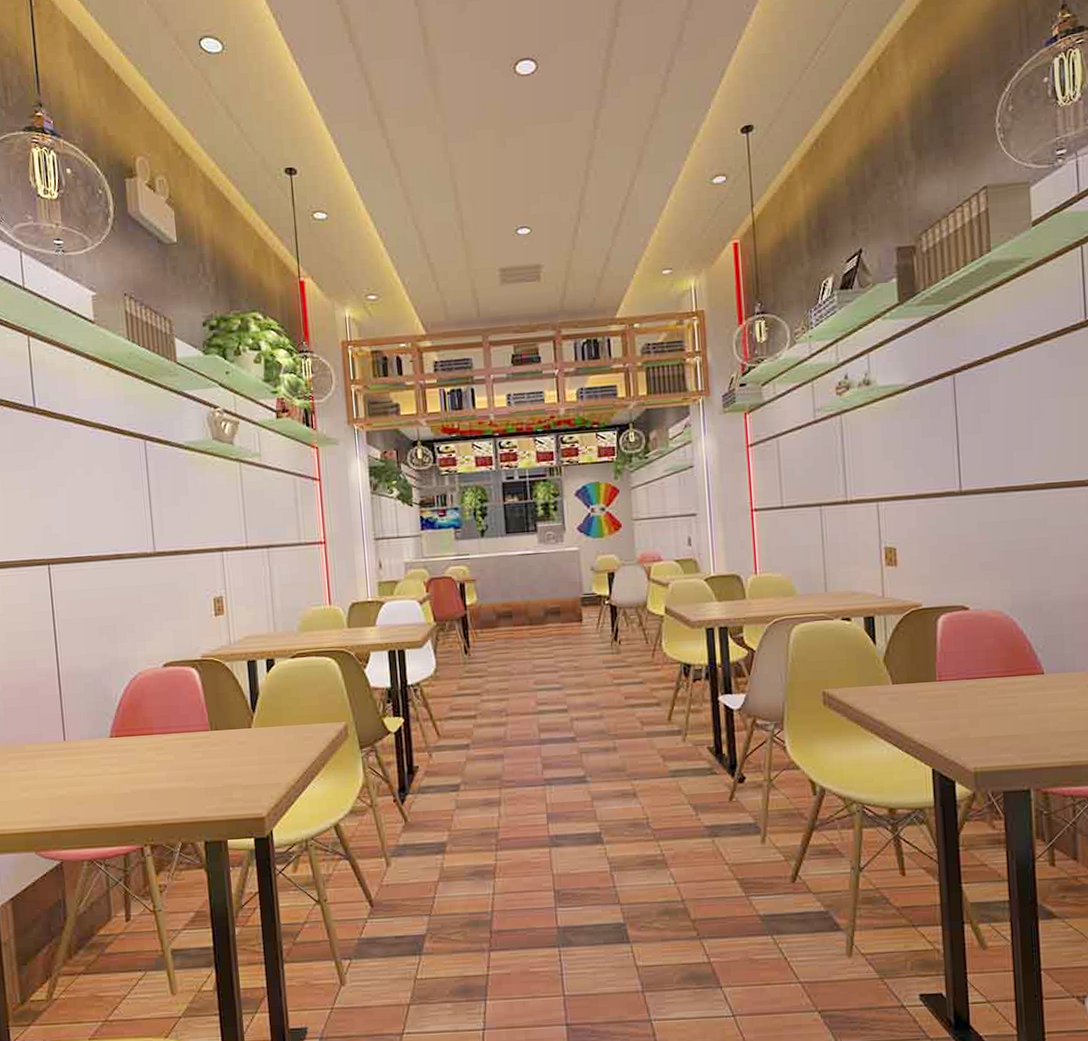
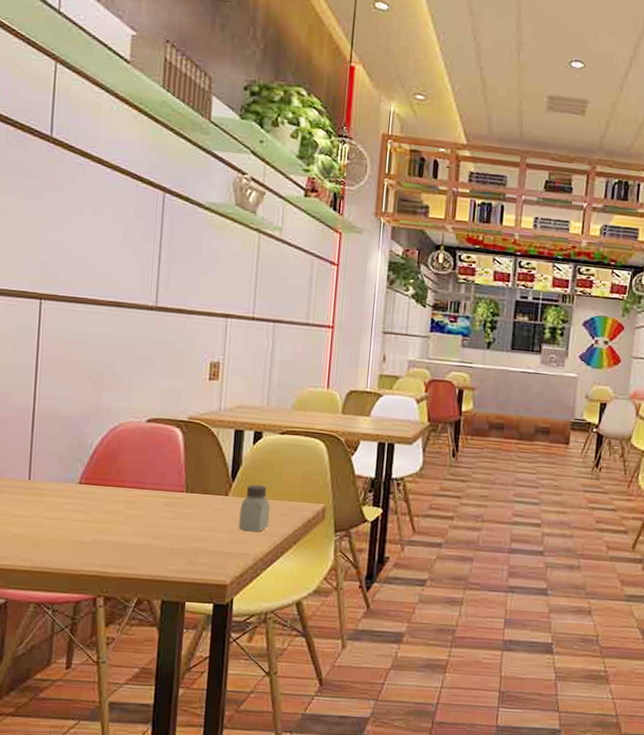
saltshaker: none [264,712,295,761] -> present [238,484,270,532]

